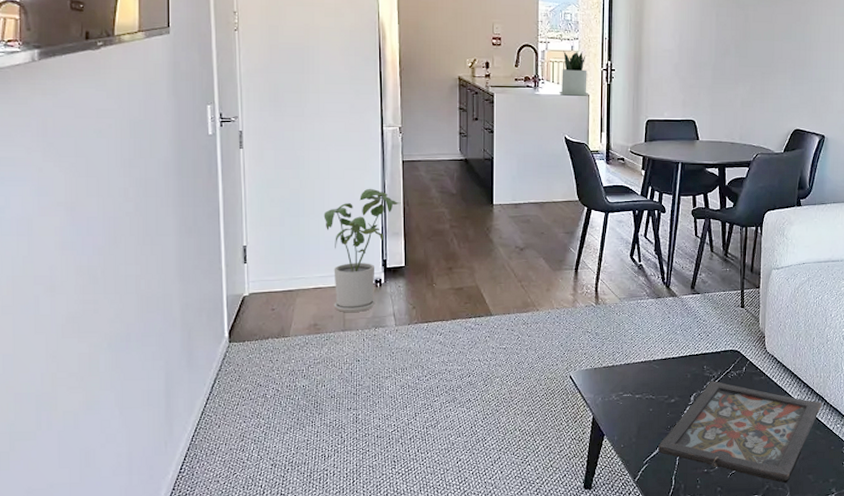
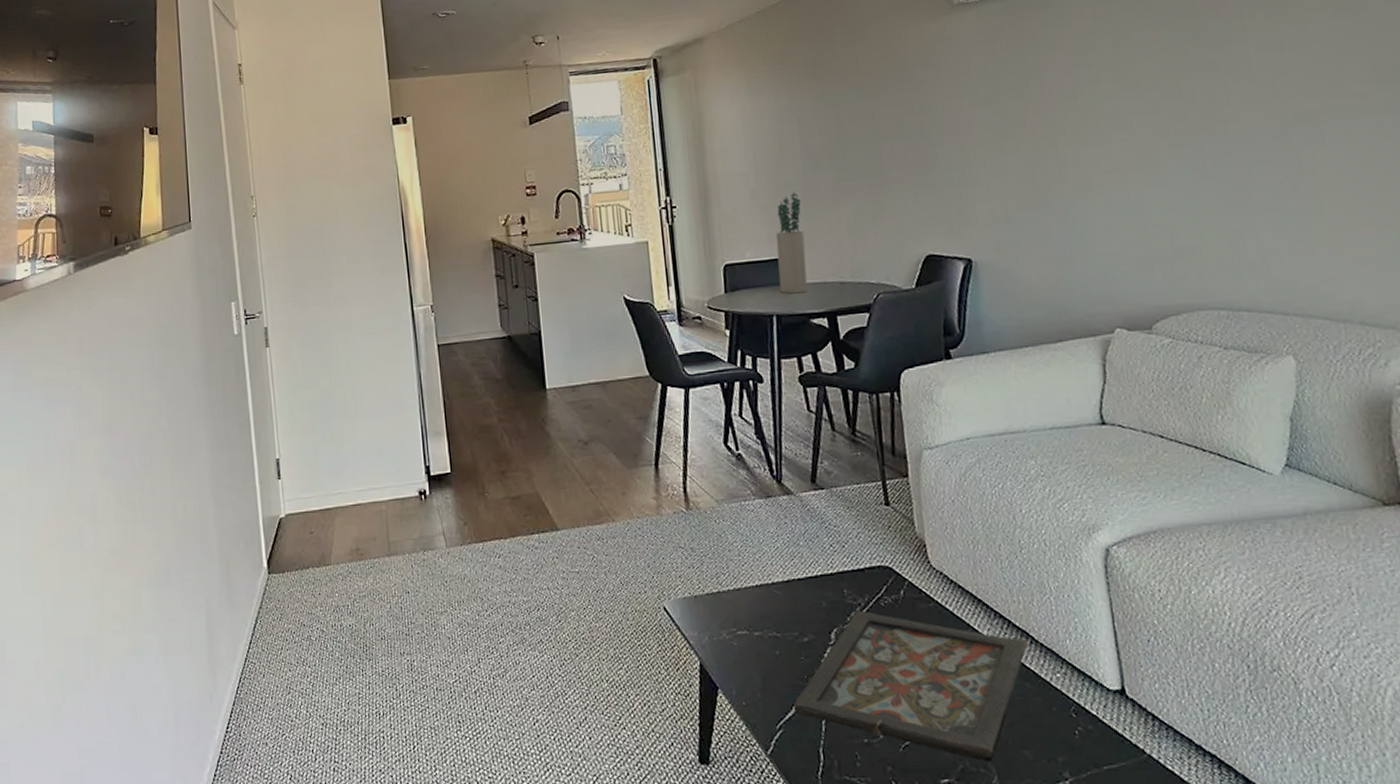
house plant: present [323,188,401,313] -> none [357,380,440,534]
planter: present [559,51,588,96] -> none [610,189,647,246]
vase: none [686,69,711,148] -> present [775,191,808,295]

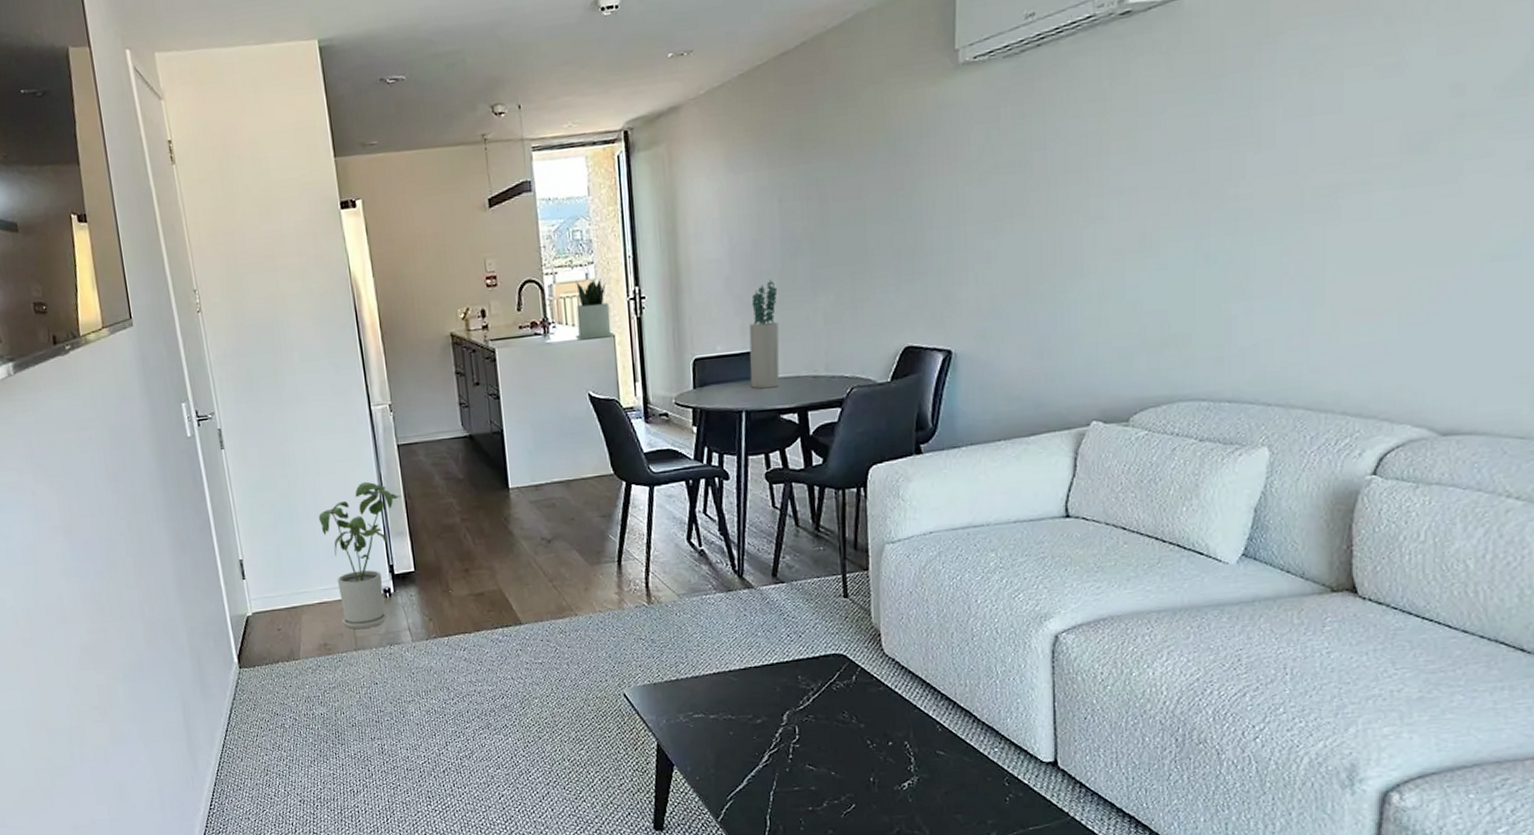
house plant: none [357,380,440,534] -> present [318,481,402,630]
planter: none [610,189,647,246] -> present [576,278,613,340]
decorative tray: present [794,610,1028,763] -> none [744,694,970,826]

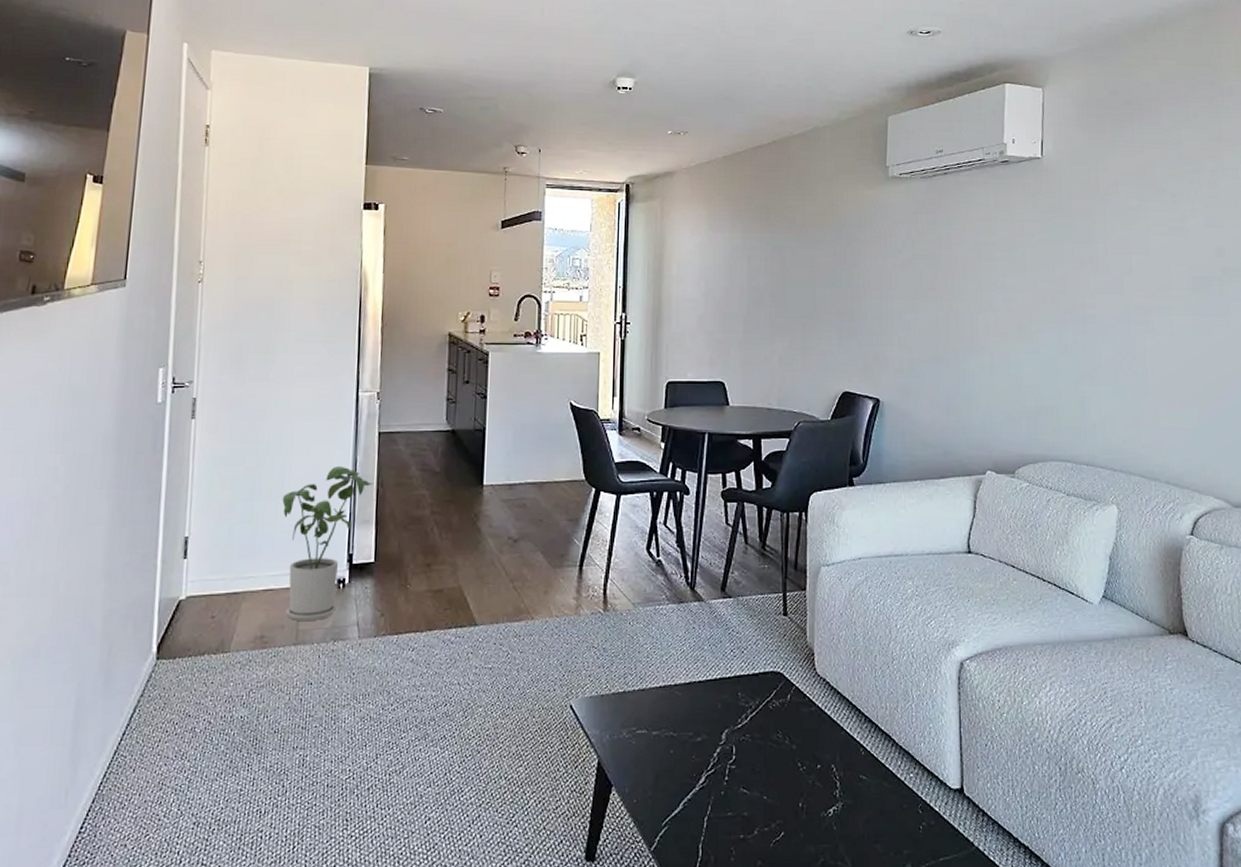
planter: present [576,278,613,340] -> none [565,301,599,354]
vase: present [749,279,780,390] -> none [714,322,742,415]

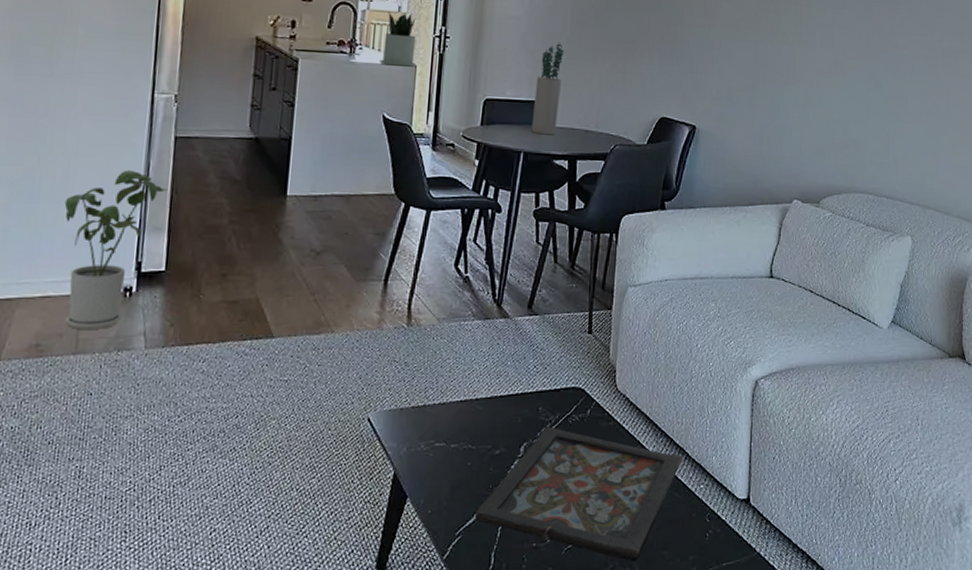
planter: none [565,301,599,354] -> present [380,11,416,67]
decorative tray: none [681,712,889,856] -> present [475,426,683,562]
vase: none [714,322,742,415] -> present [531,42,564,135]

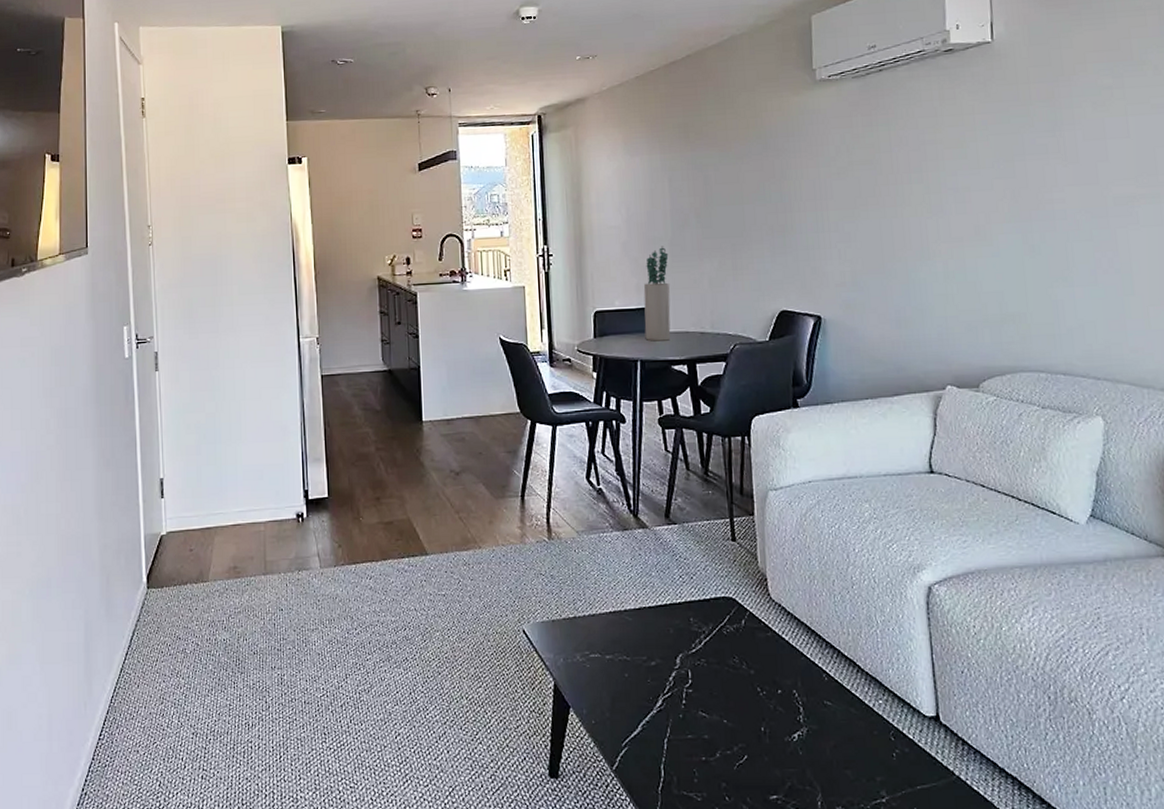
house plant: present [64,169,168,331] -> none [241,408,322,553]
planter: present [380,11,416,67] -> none [490,236,524,289]
decorative tray: present [475,426,683,562] -> none [639,637,854,781]

